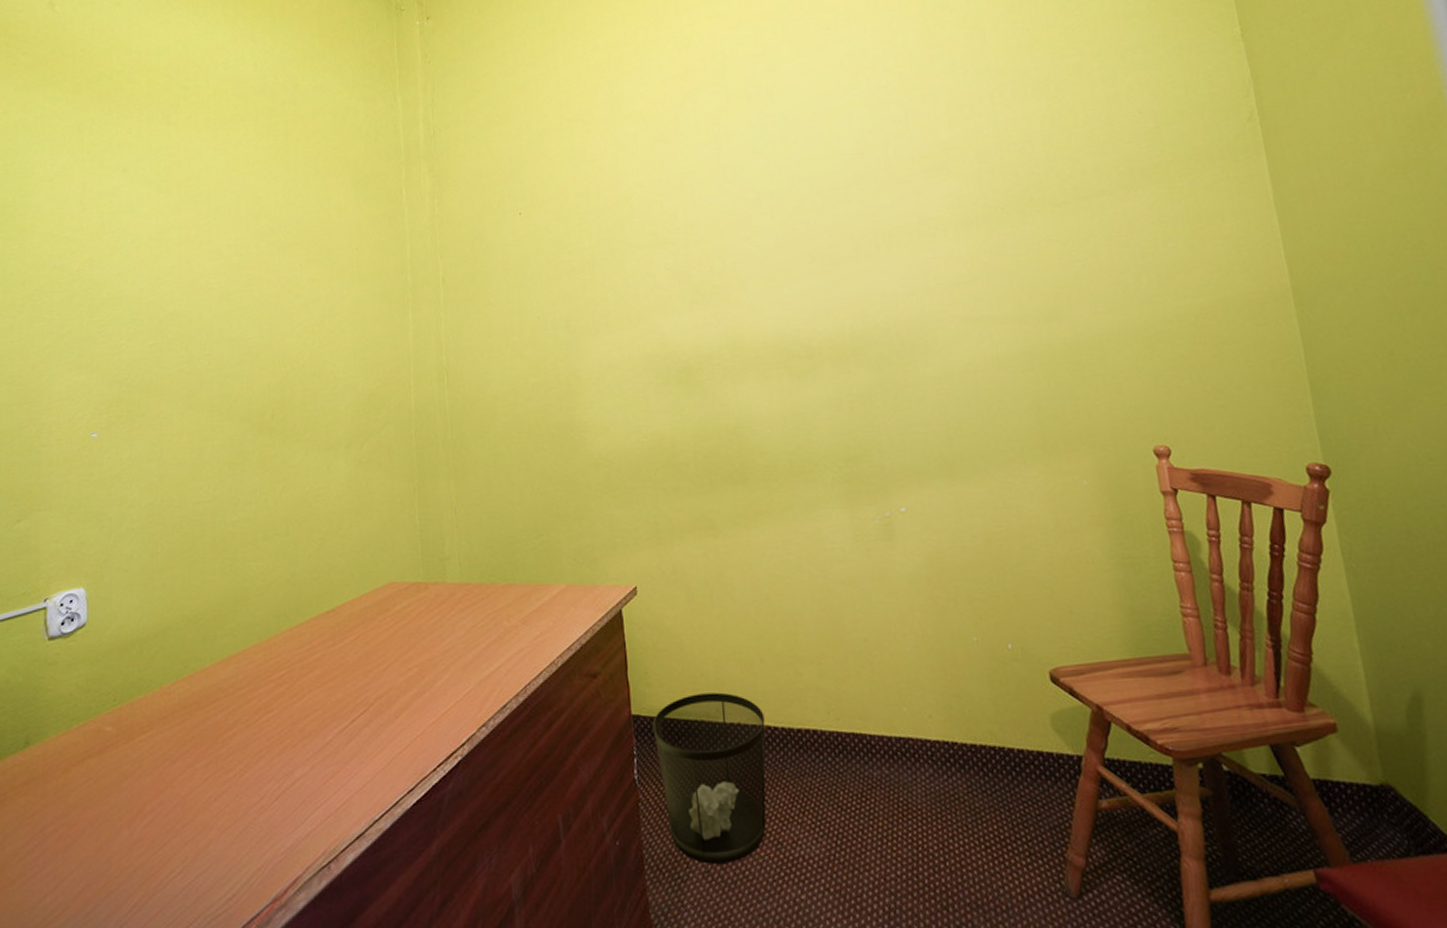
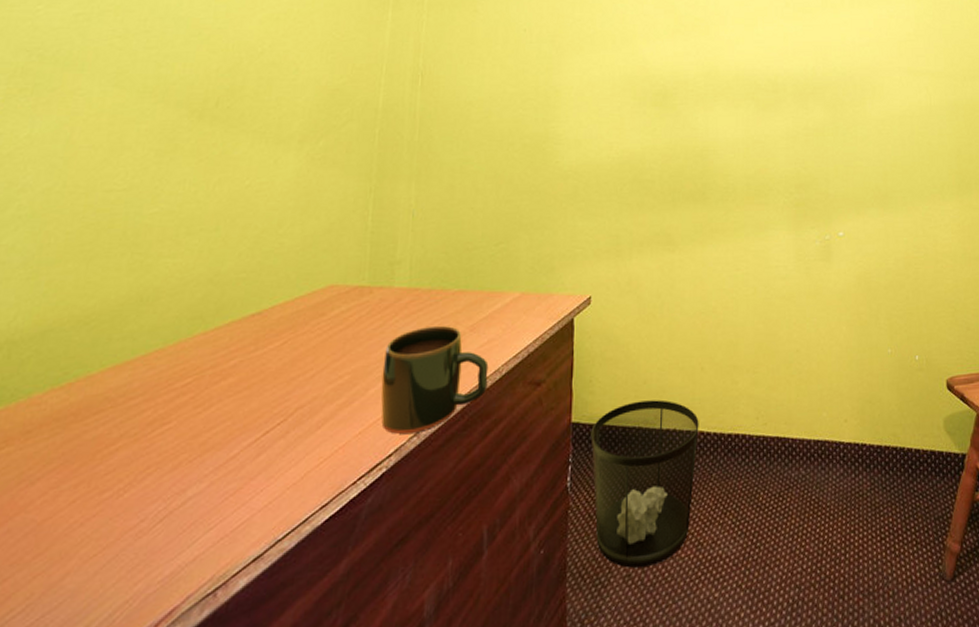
mug: none [446,619,546,724] -> present [380,325,489,434]

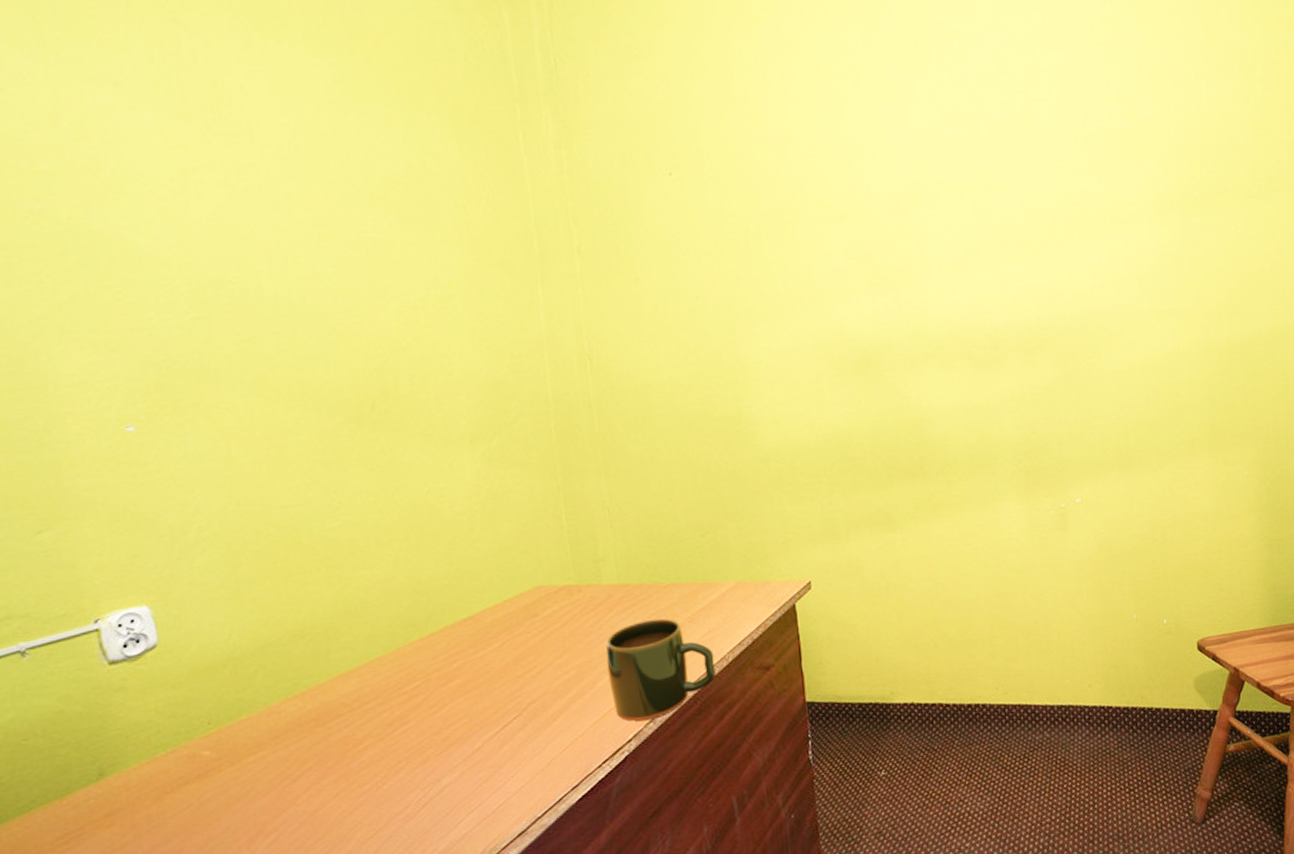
waste bin: present [591,400,699,568] -> none [827,676,938,826]

